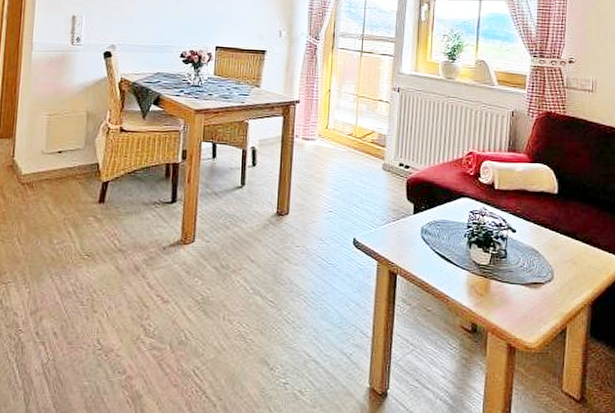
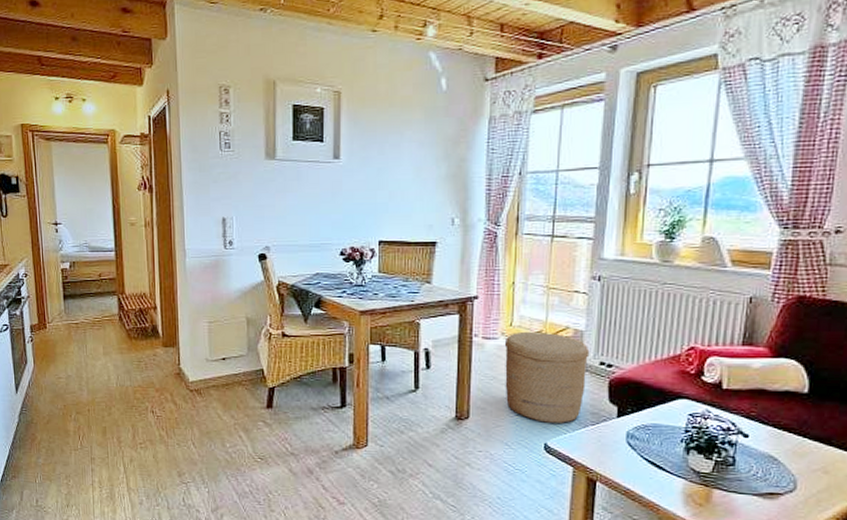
woven basket: none [320,134,391,219] -> present [504,331,590,423]

